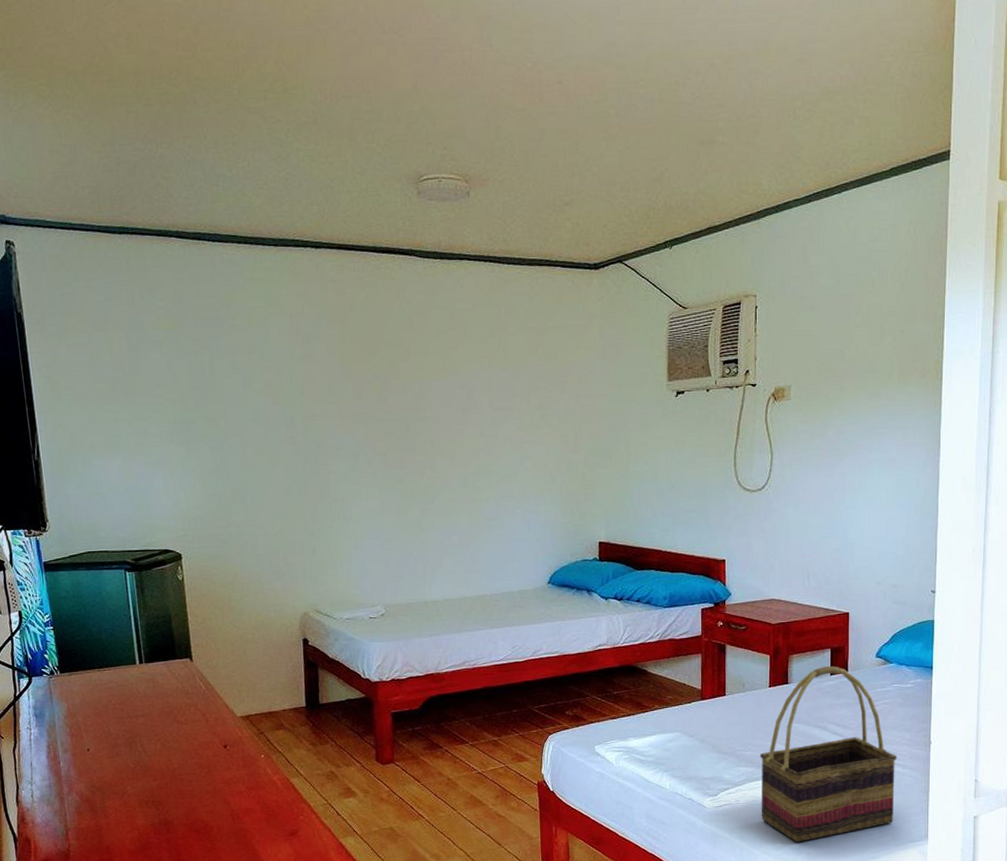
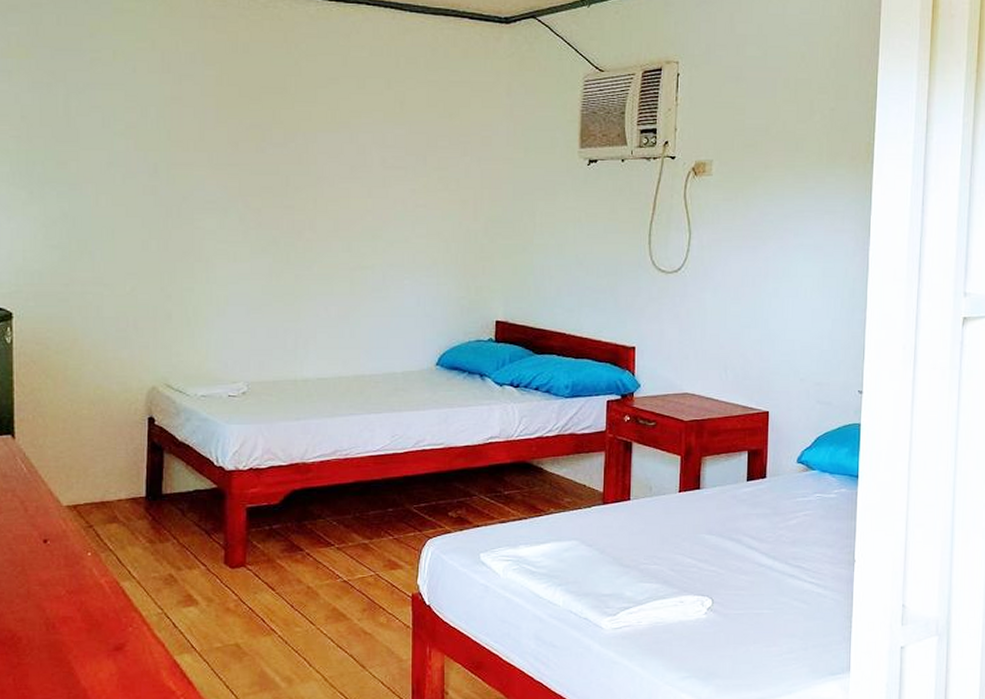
woven basket: present [760,665,897,843] -> none [665,470,818,673]

